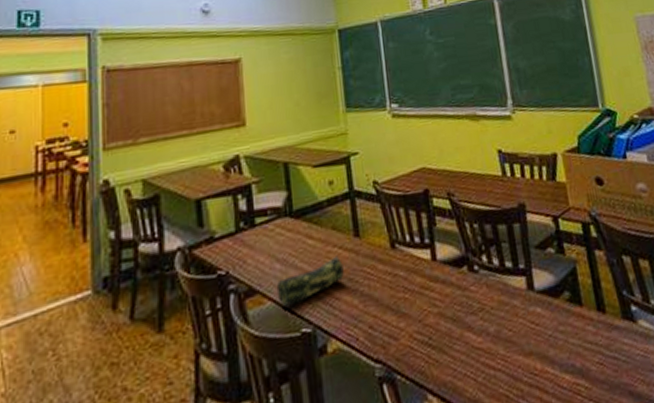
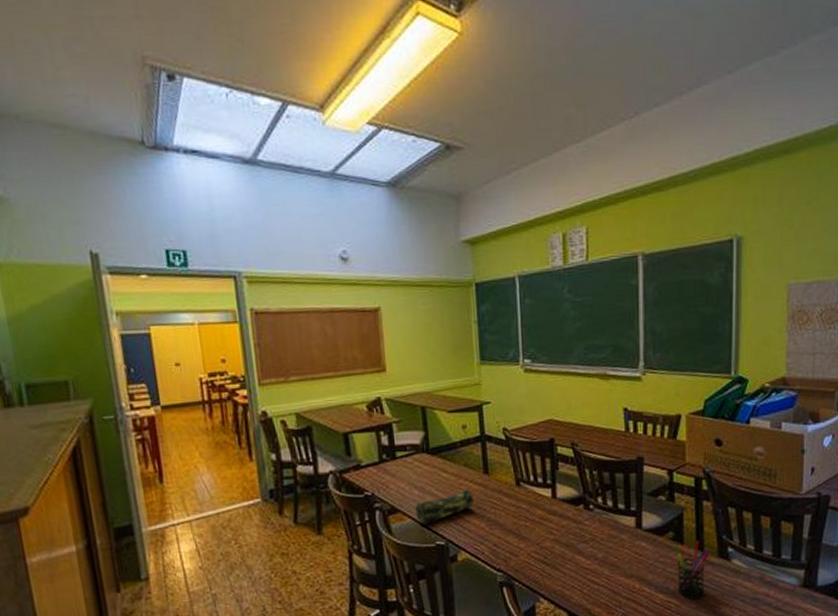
pen holder: none [572,299,617,378] -> present [674,540,710,600]

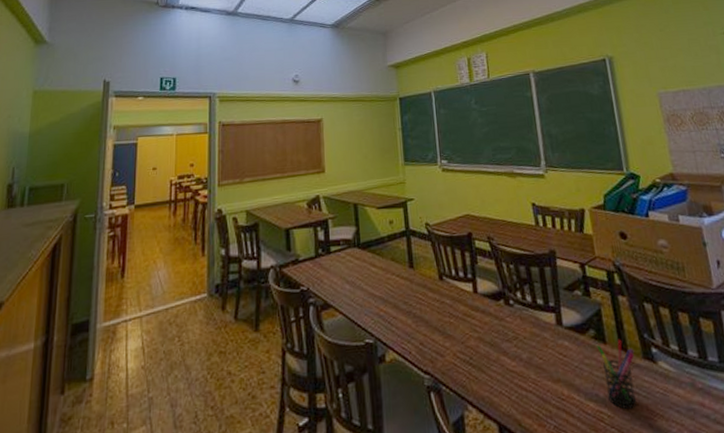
pencil case: present [415,487,474,524] -> none [346,282,400,321]

